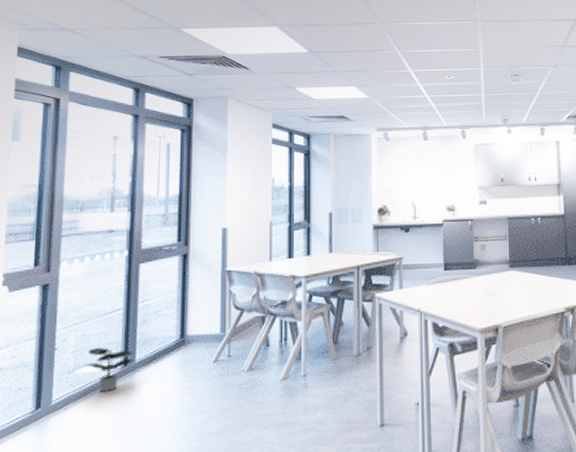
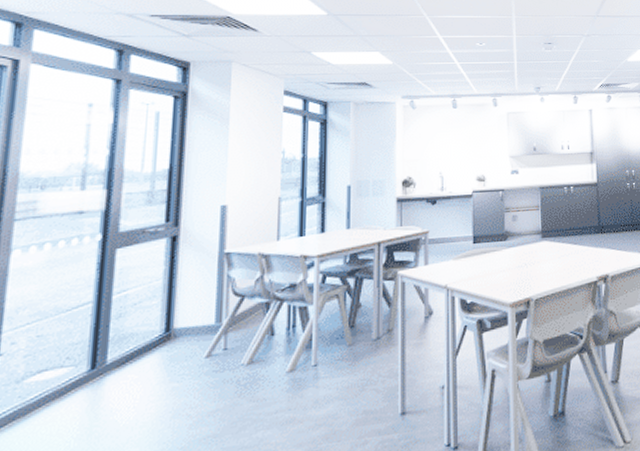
potted plant: present [87,348,135,392] -> none [43,349,106,402]

